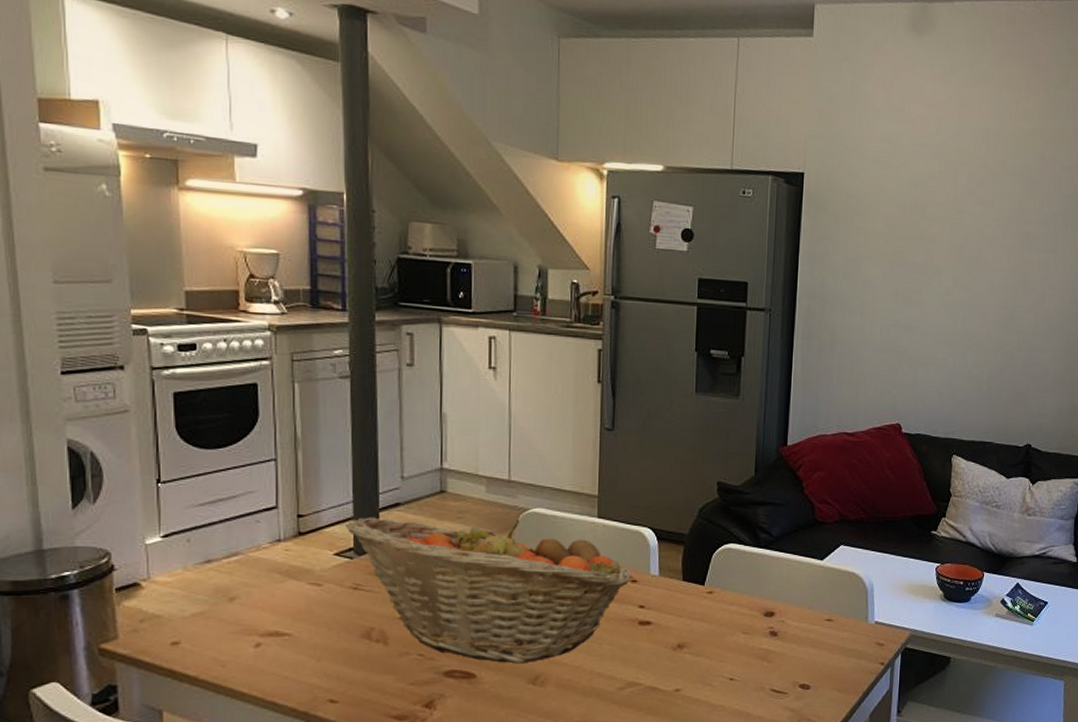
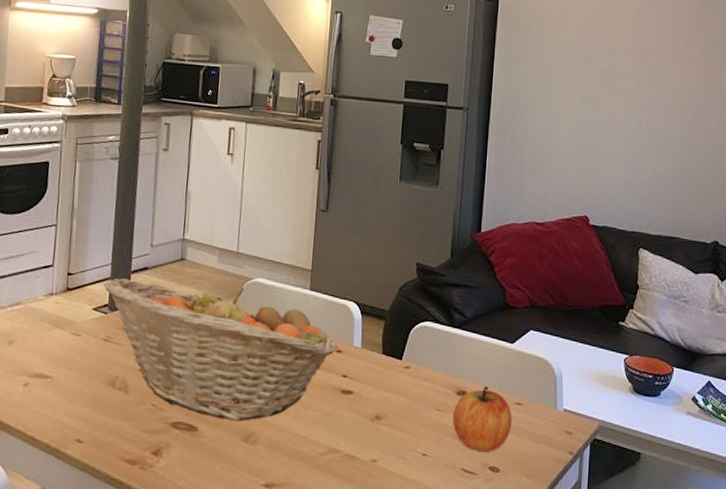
apple: none [760,605,823,671] -> present [452,386,512,452]

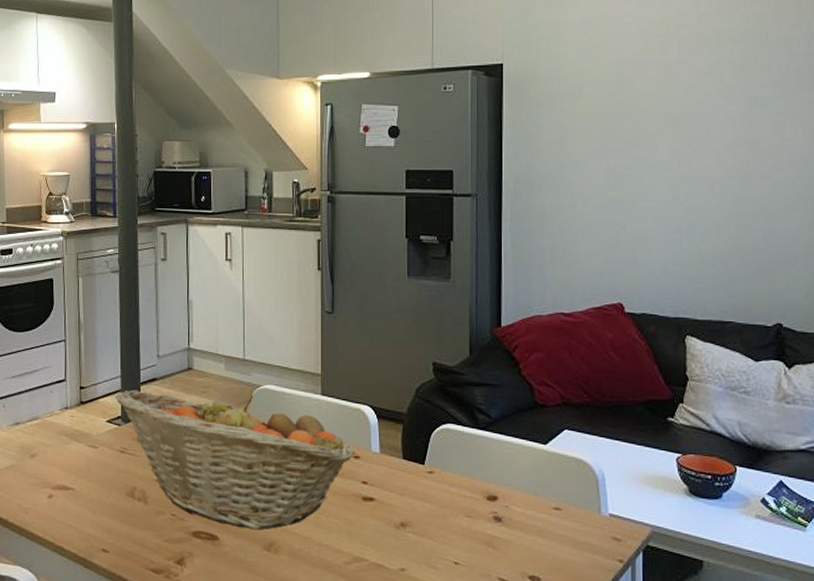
apple: present [452,386,512,452] -> none [484,490,551,560]

